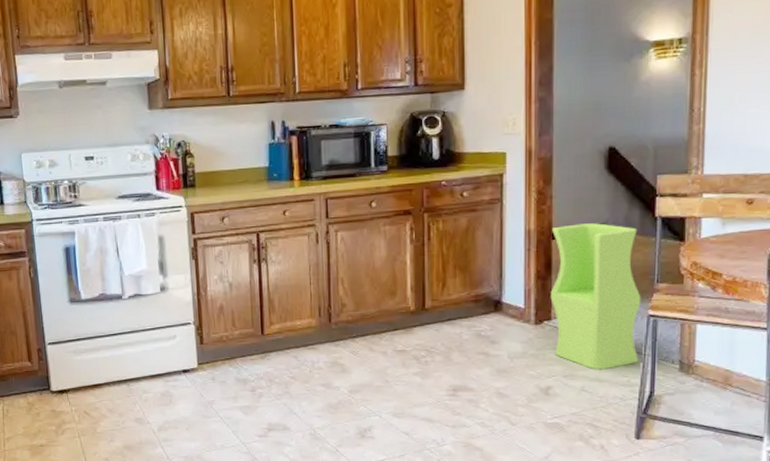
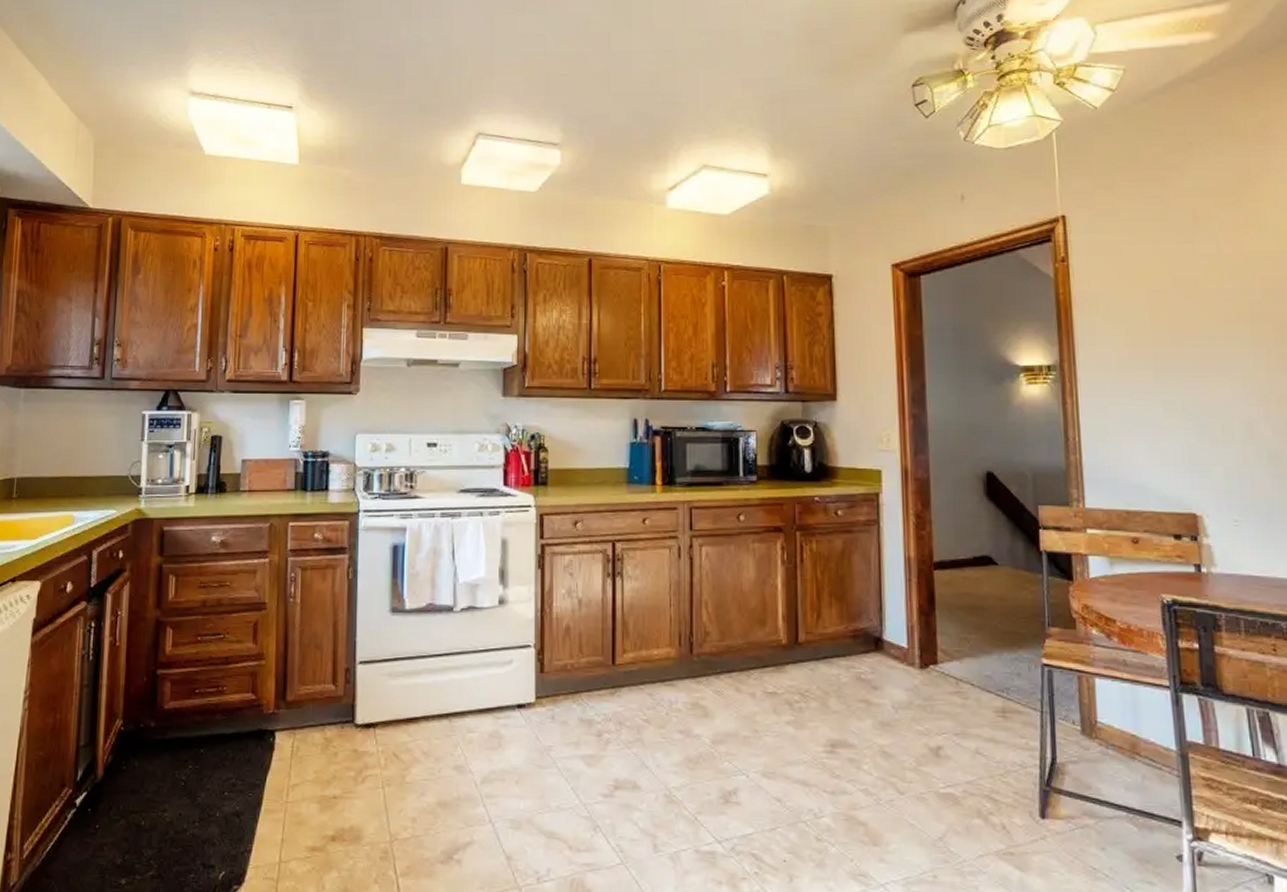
trash bin: present [550,223,641,370] -> none [933,554,1037,728]

